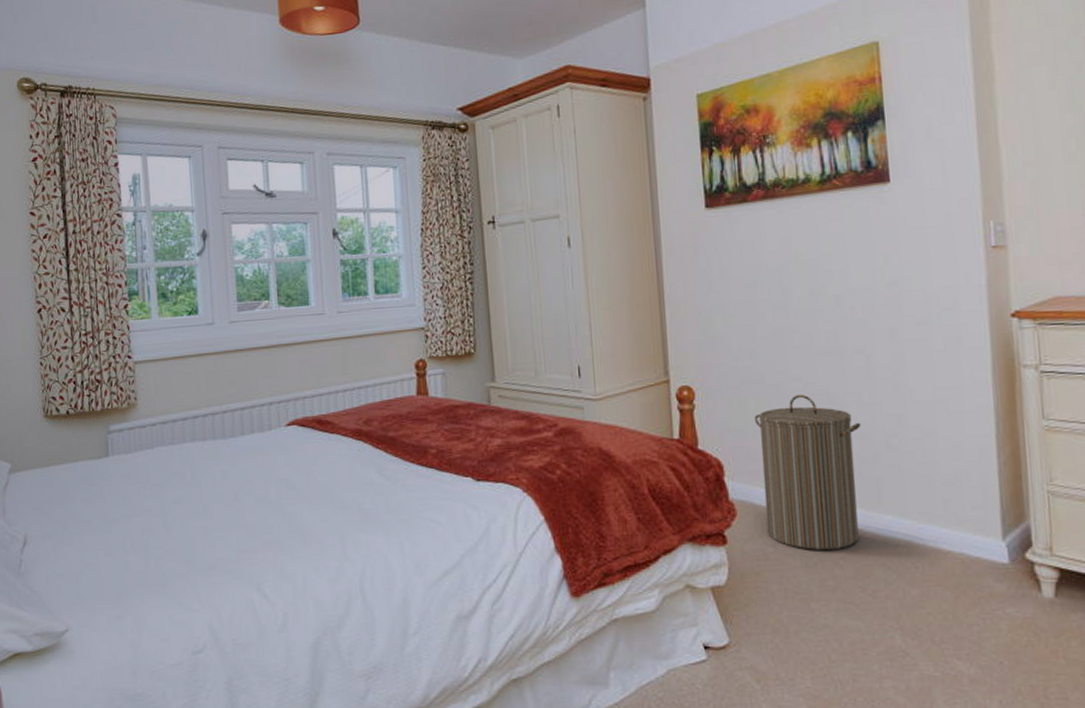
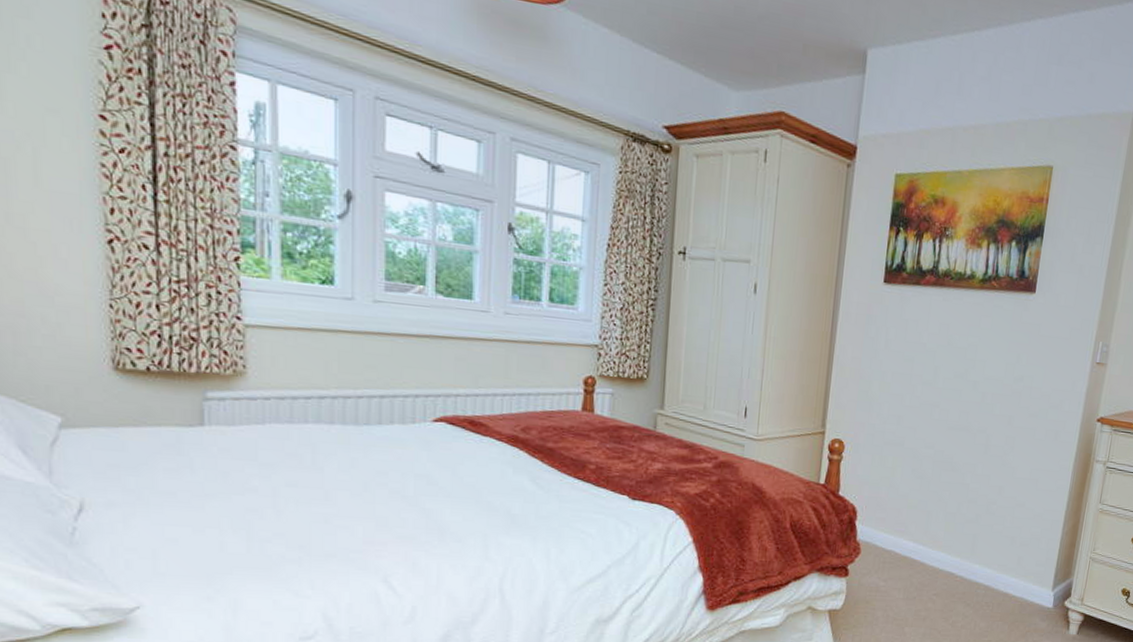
laundry hamper: present [754,394,861,550] -> none [882,459,972,588]

